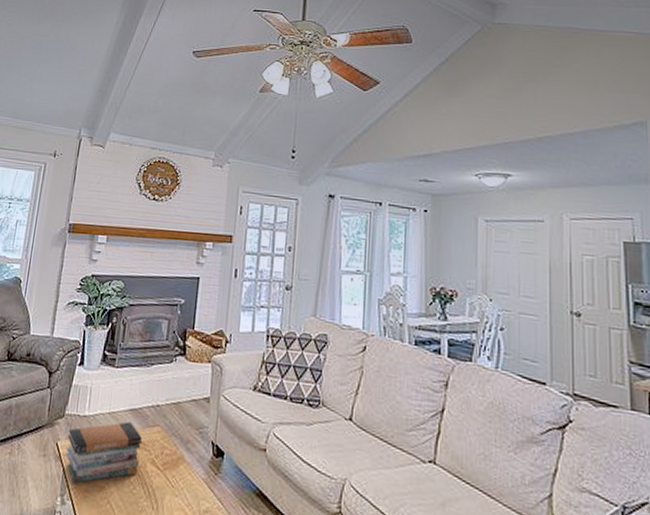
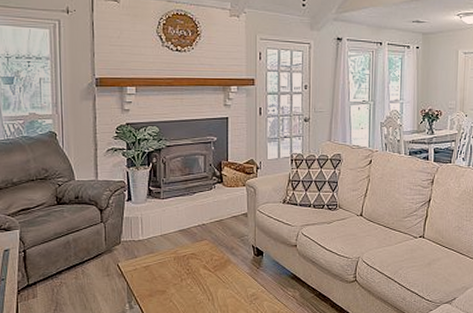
book stack: present [65,422,142,484] -> none [126,240,193,292]

